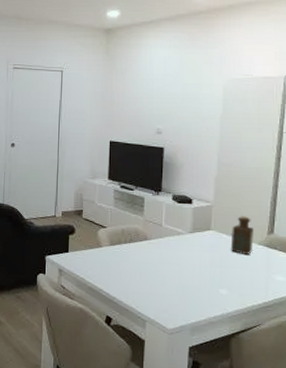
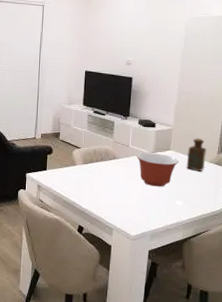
mixing bowl: none [171,232,221,273] -> present [136,152,179,187]

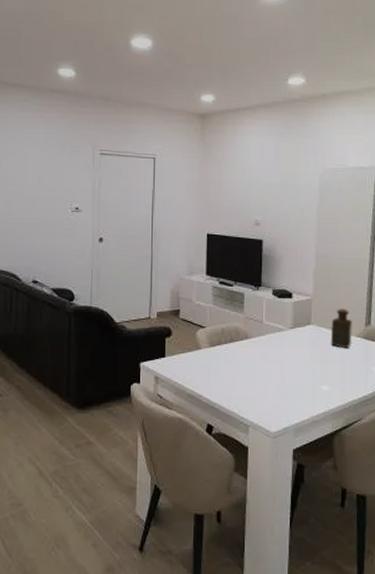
mixing bowl: present [136,152,179,187] -> none [272,329,322,370]

